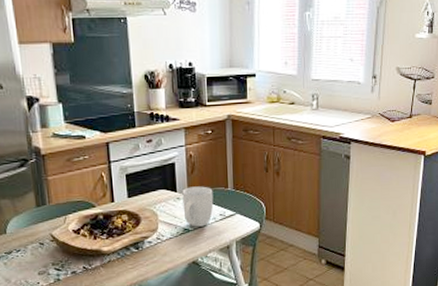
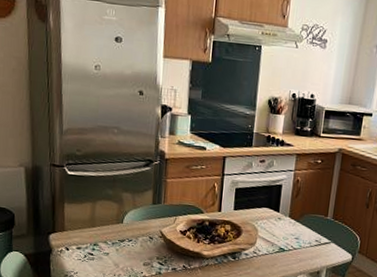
mug: present [182,186,214,227] -> none [282,209,313,249]

